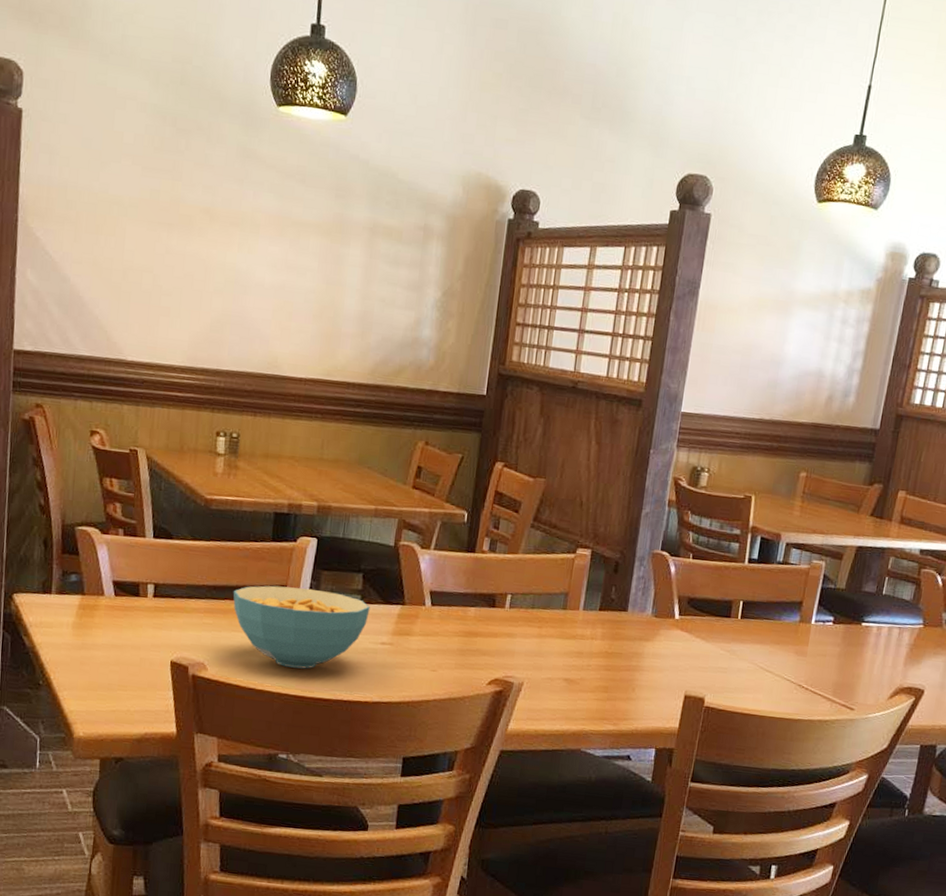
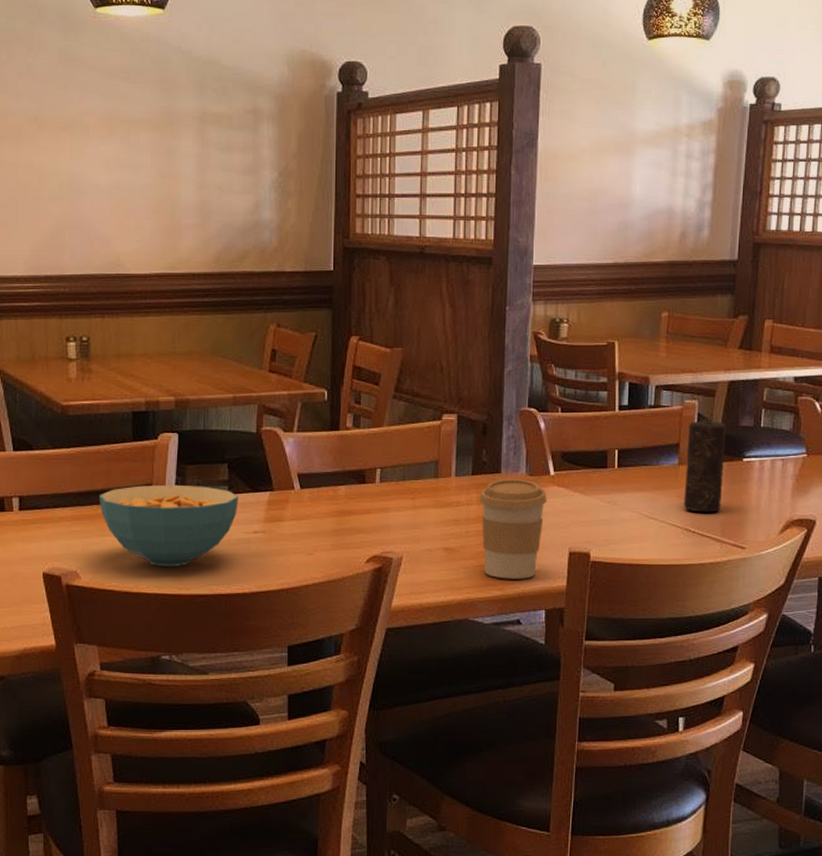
coffee cup: none [601,618,670,717] -> present [480,478,547,579]
candle: none [800,581,850,672] -> present [684,421,726,513]

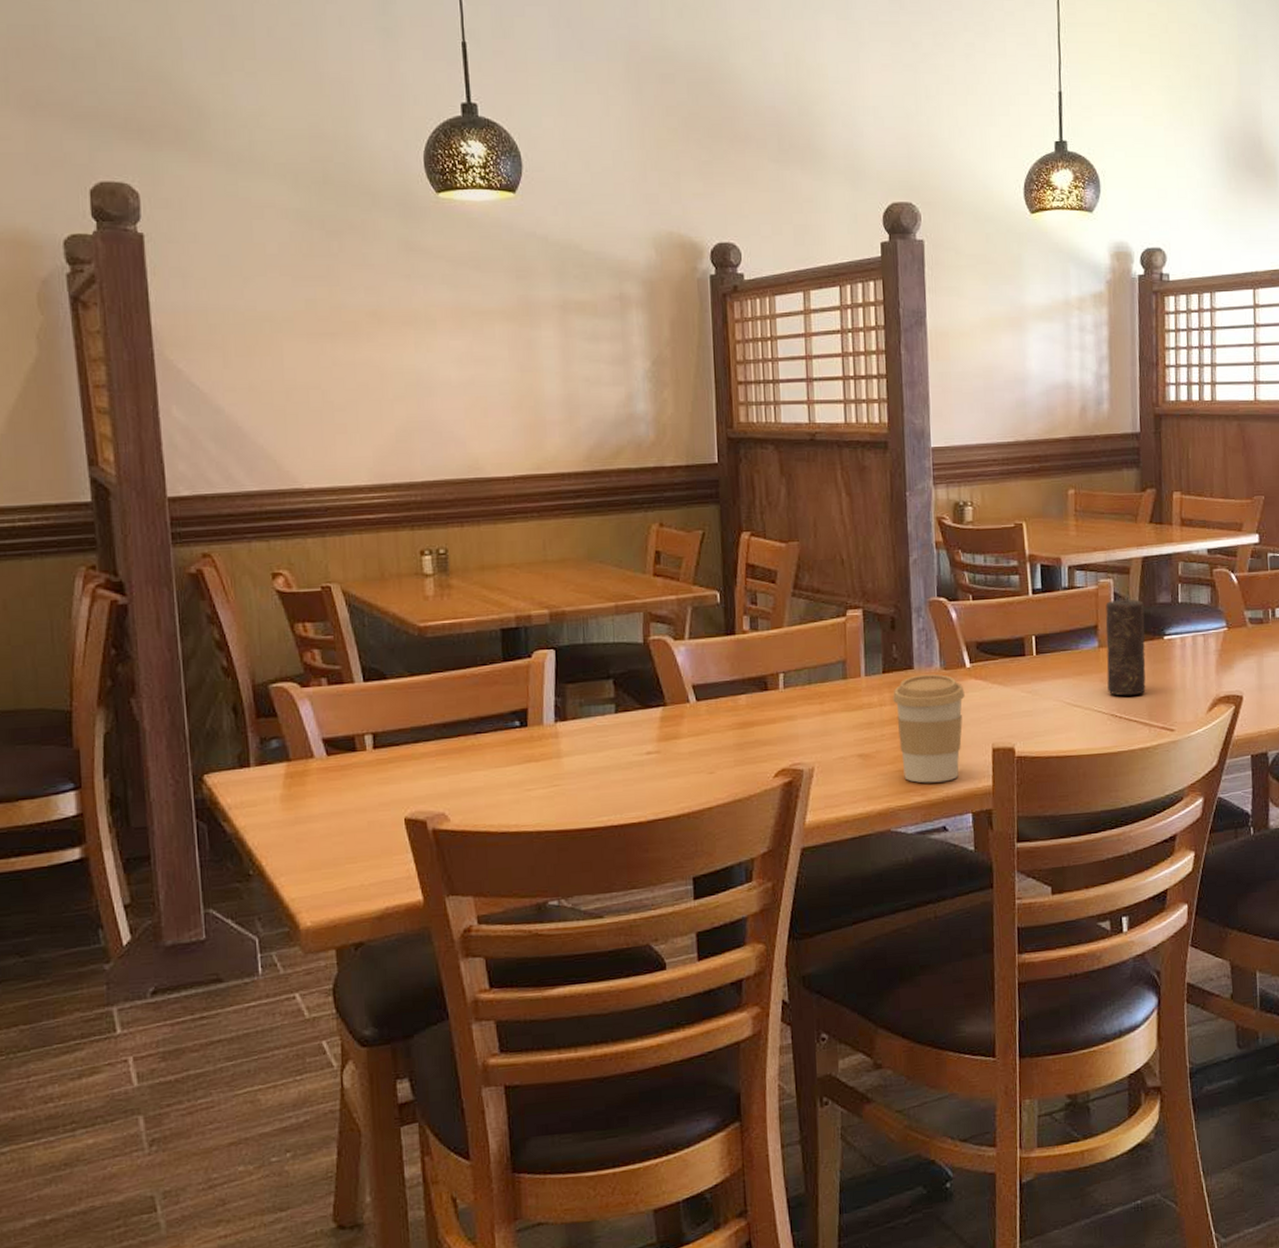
cereal bowl: present [98,484,239,567] -> none [466,706,628,800]

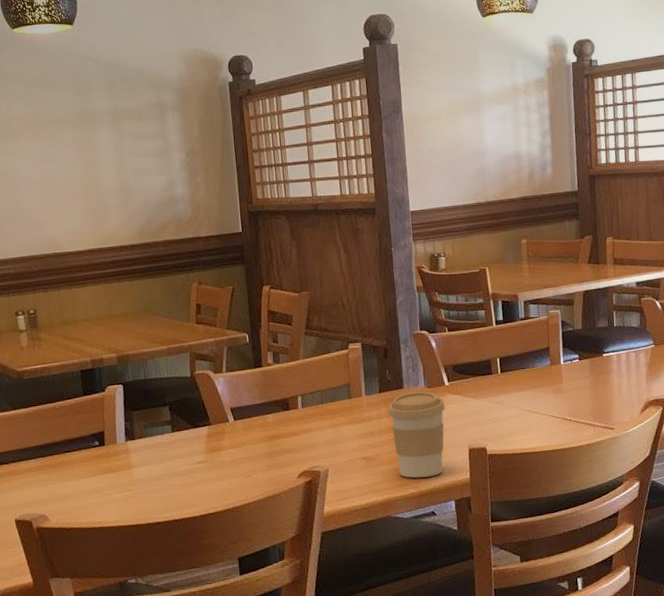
candle: present [1105,599,1146,696] -> none [555,325,590,403]

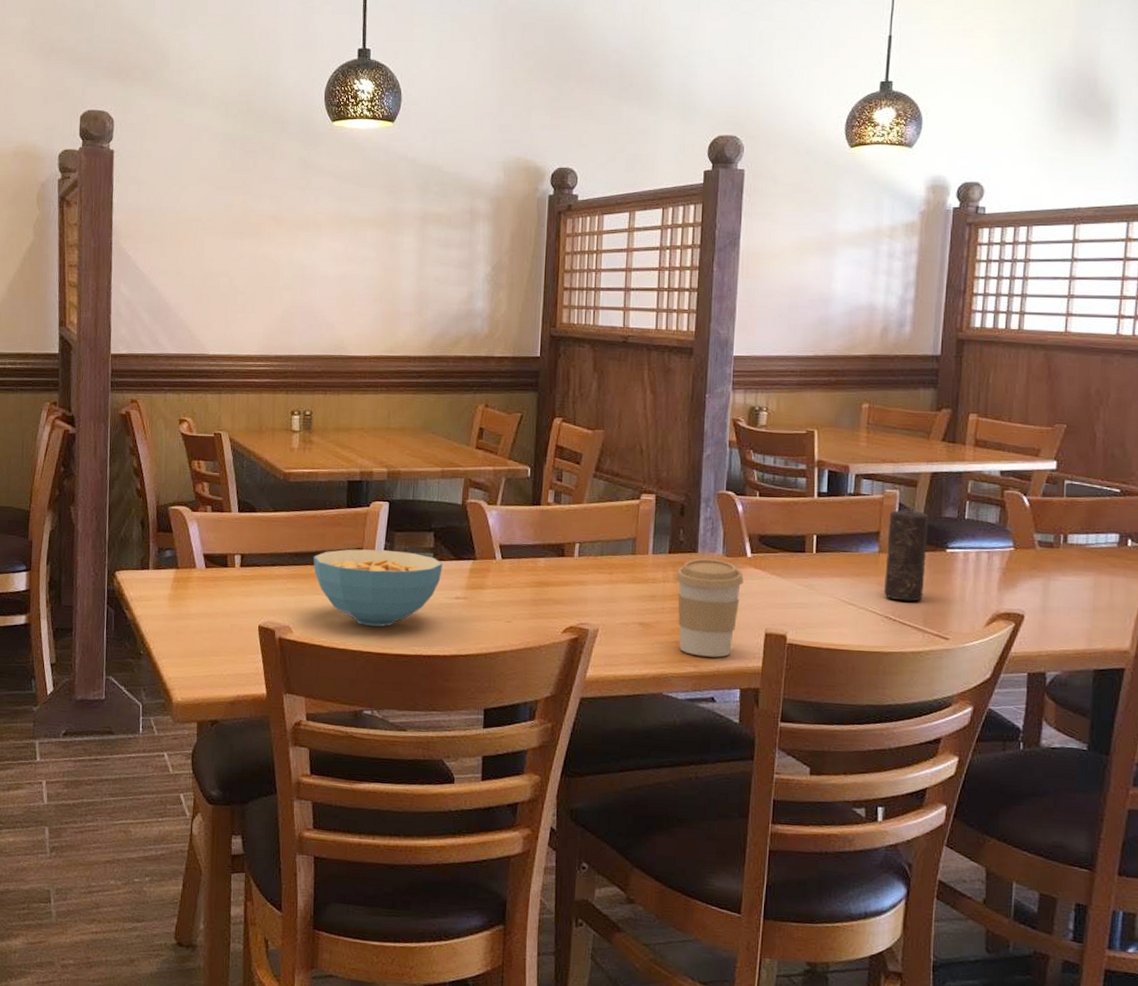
cereal bowl: none [58,427,182,502] -> present [313,549,443,627]
candle: none [555,325,590,403] -> present [884,510,929,602]

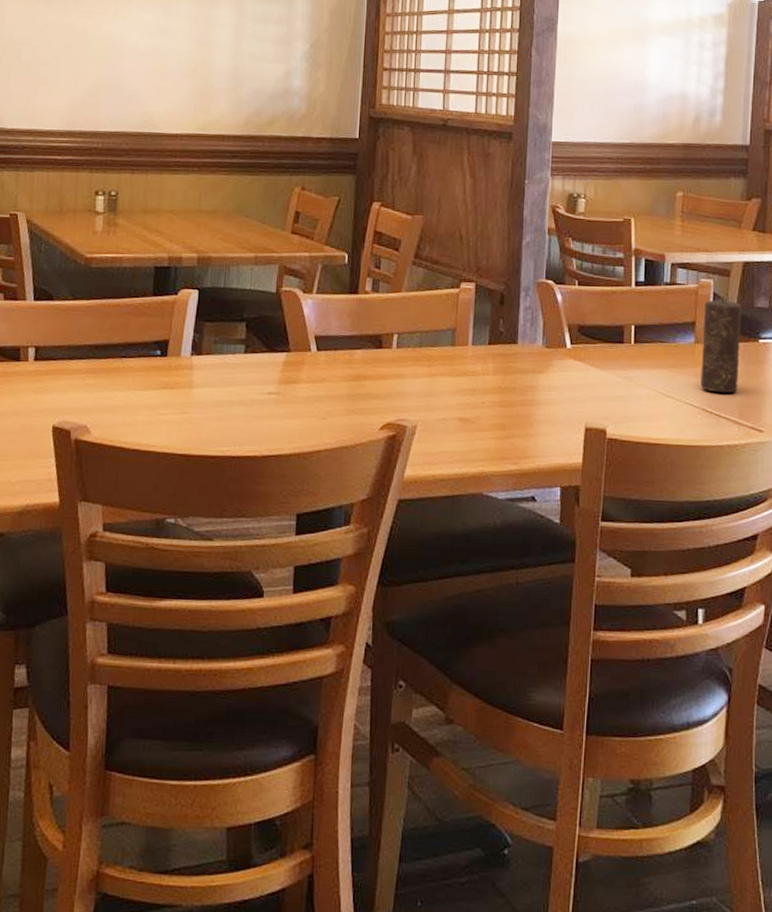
cereal bowl: present [313,549,443,627] -> none [115,340,255,426]
coffee cup: present [676,558,744,658] -> none [496,350,563,454]

